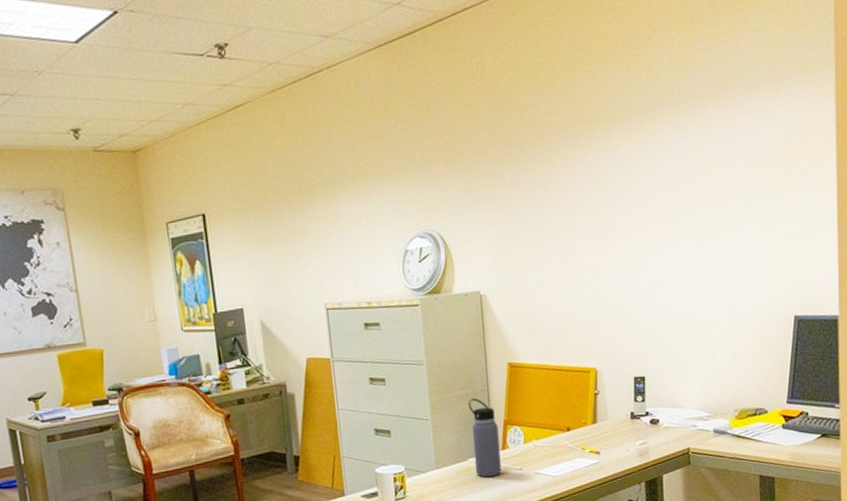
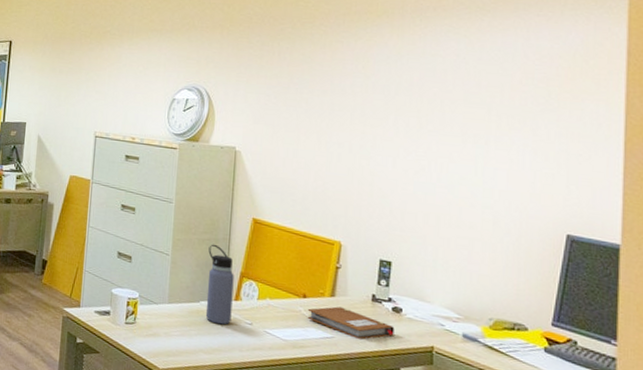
notebook: none [573,431,654,458] -> present [307,306,395,340]

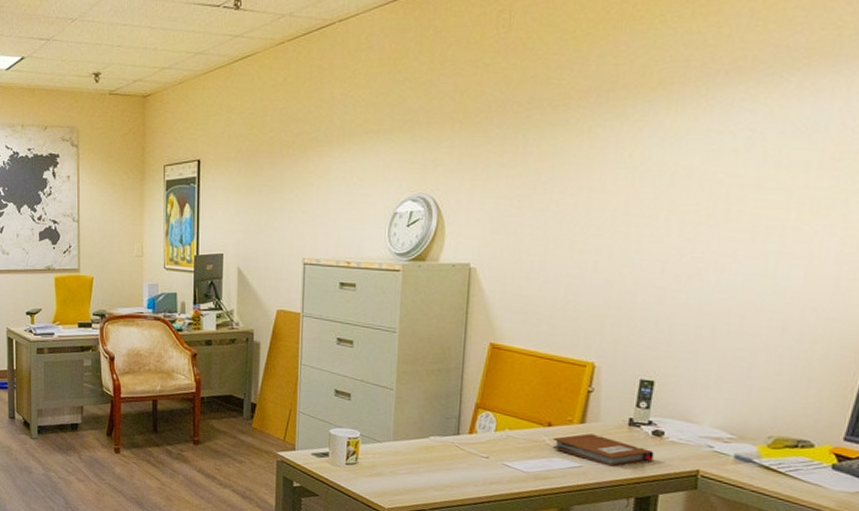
water bottle: present [205,244,234,325] -> none [435,374,468,460]

